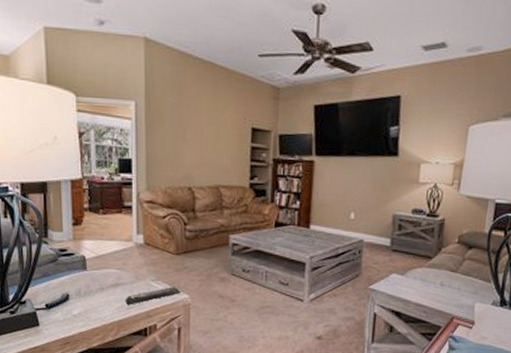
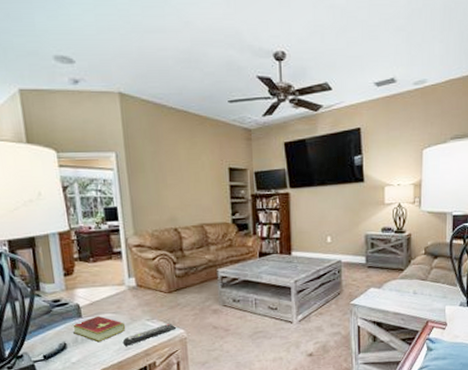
hardcover book: none [77,270,128,298] -> present [72,315,125,343]

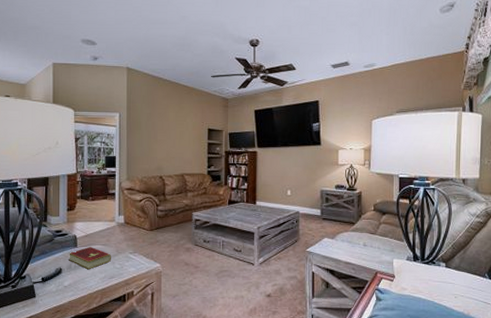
remote control: present [122,323,177,347] -> none [108,257,154,276]

